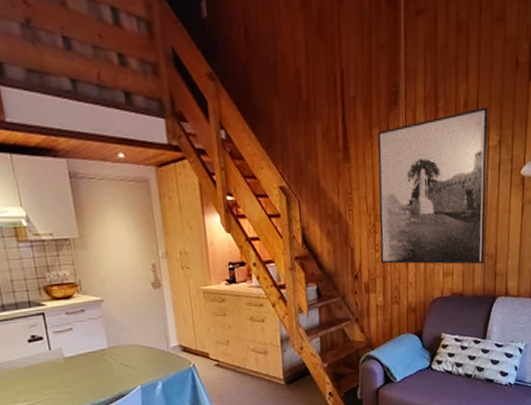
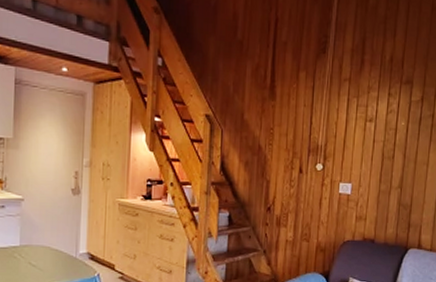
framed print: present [377,106,489,265] -> none [294,64,413,213]

